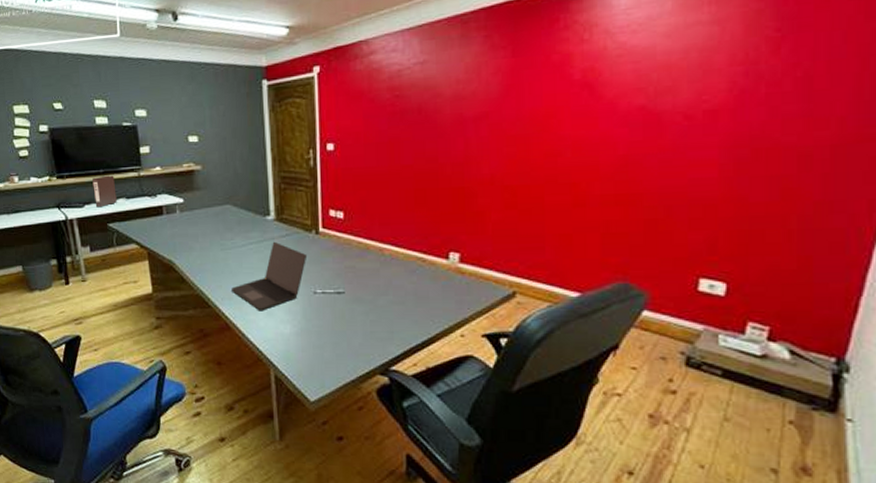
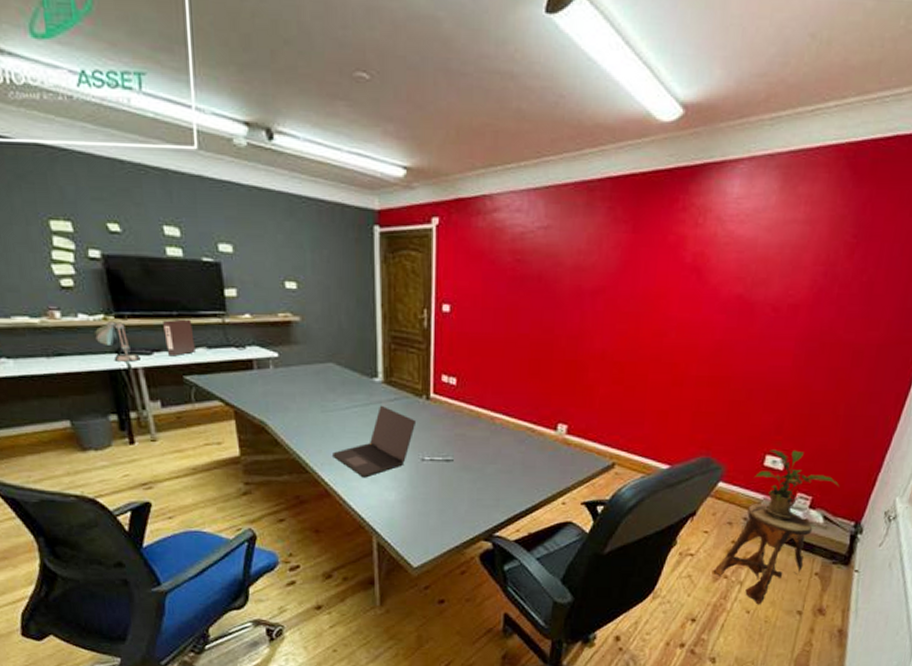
desk lamp: none [41,182,75,214] -> present [93,321,141,362]
plant: none [651,271,807,459] -> present [715,449,840,605]

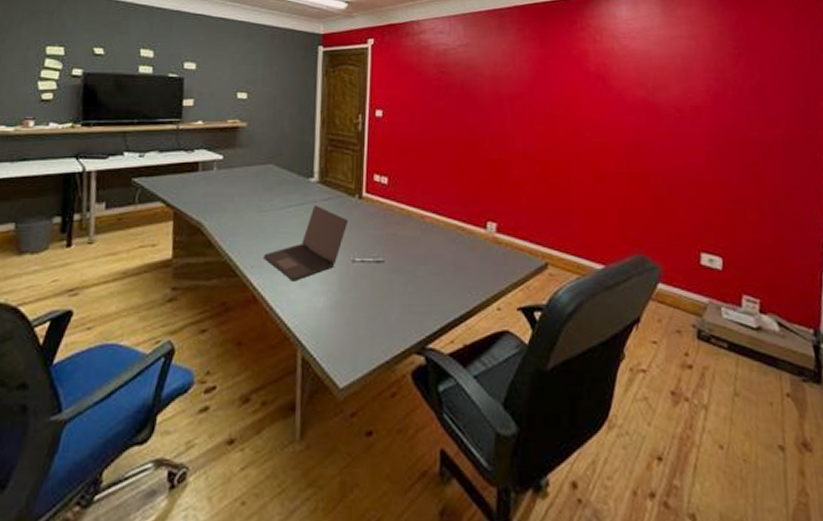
desk lamp: present [93,321,141,362] -> none [58,129,96,165]
binder: present [163,319,195,357] -> none [121,126,149,160]
plant: present [715,449,840,605] -> none [672,247,786,437]

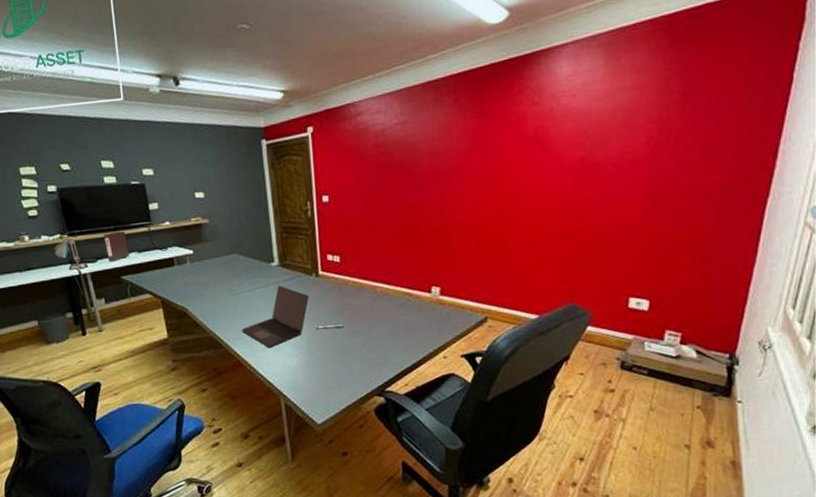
desk lamp: none [58,129,96,165] -> present [53,239,88,270]
binder: none [121,126,149,160] -> present [104,231,129,262]

